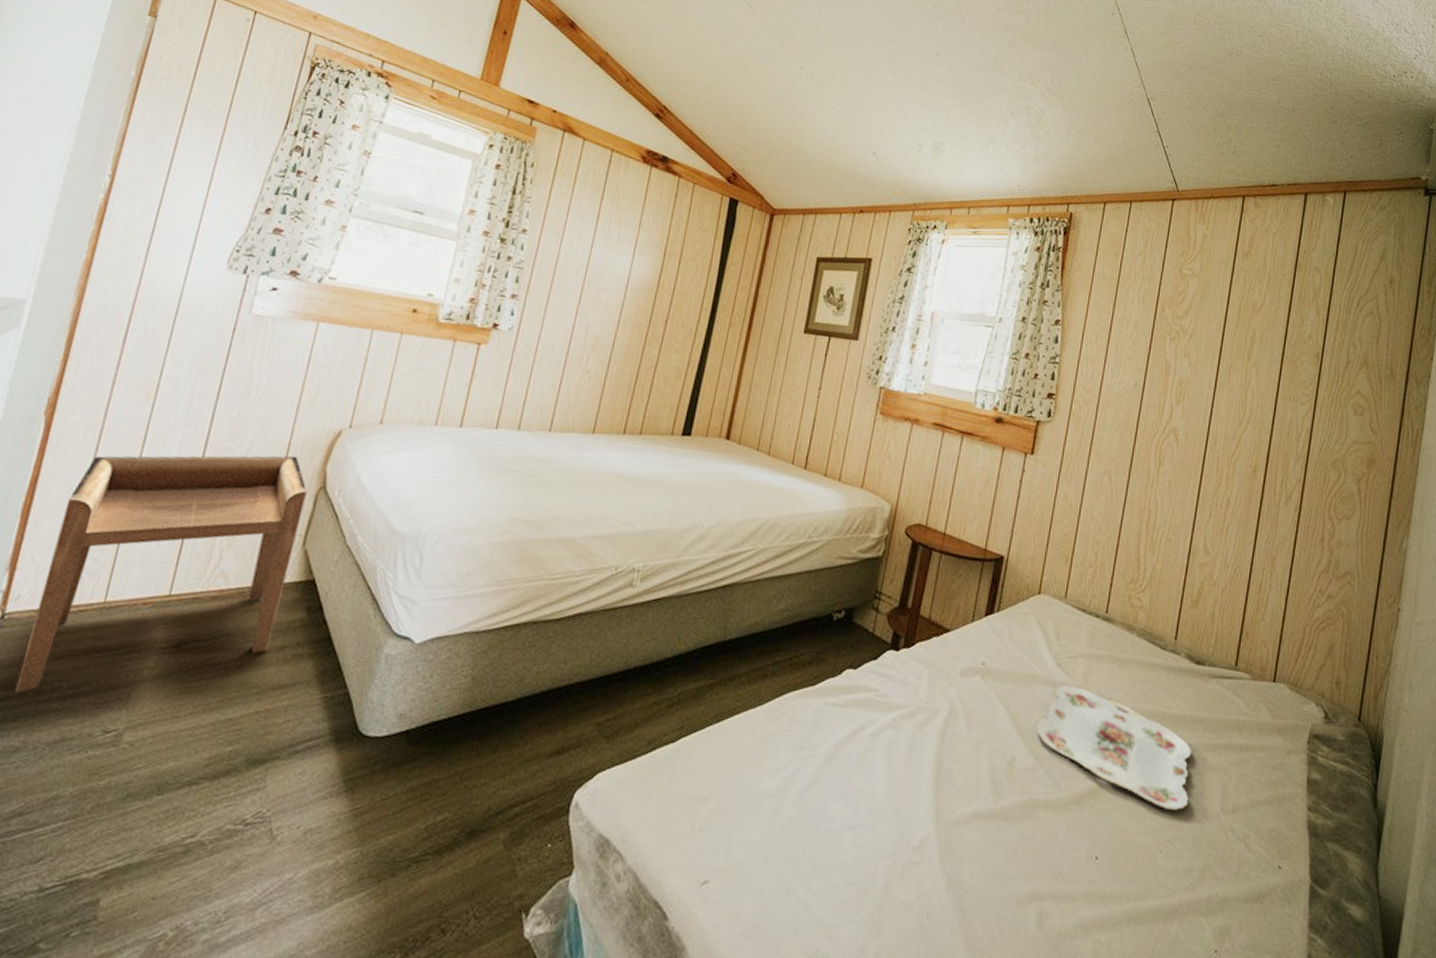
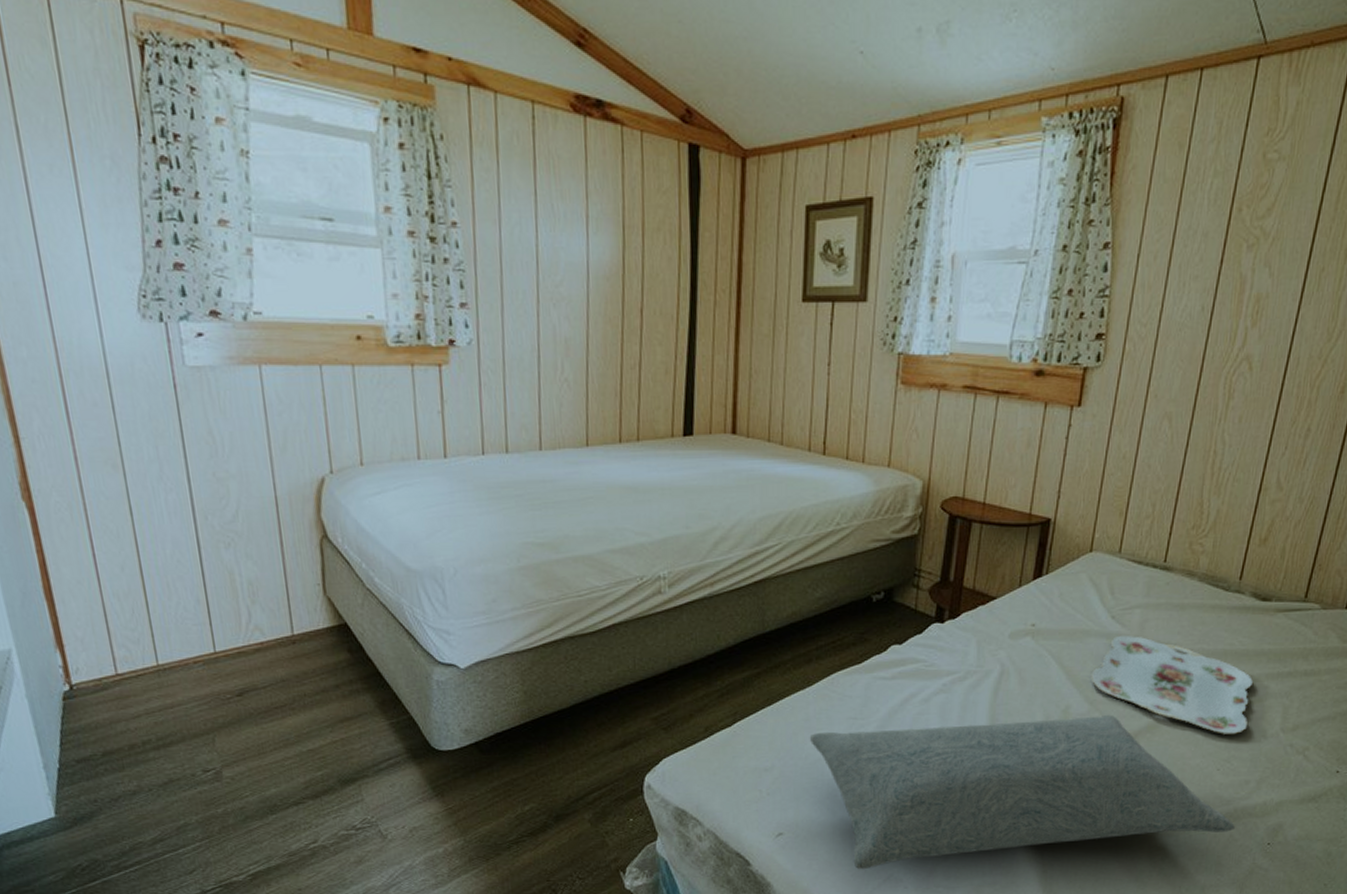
side table: present [14,455,307,692] -> none [82,508,325,748]
pillow: none [753,760,1181,940] -> present [810,714,1235,870]

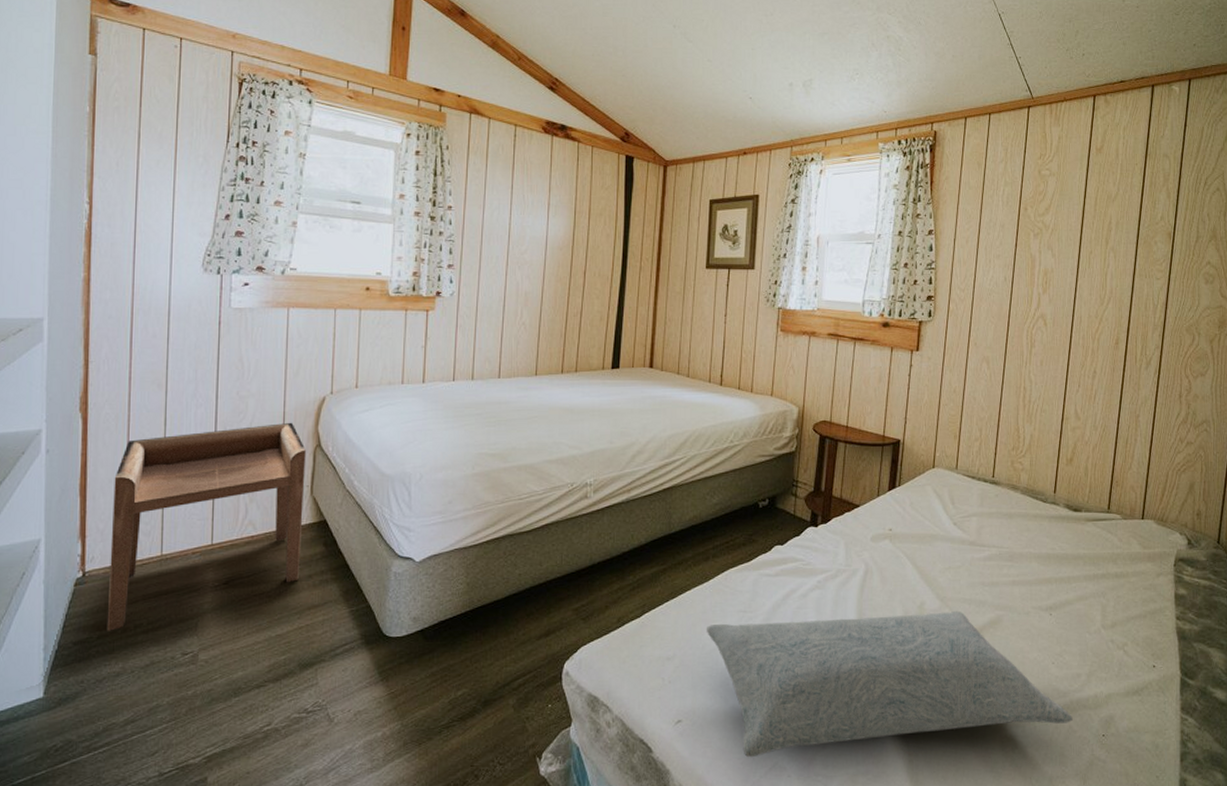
side table: none [82,508,325,748] -> present [106,422,306,631]
serving tray: present [1090,635,1253,734] -> none [940,539,1074,630]

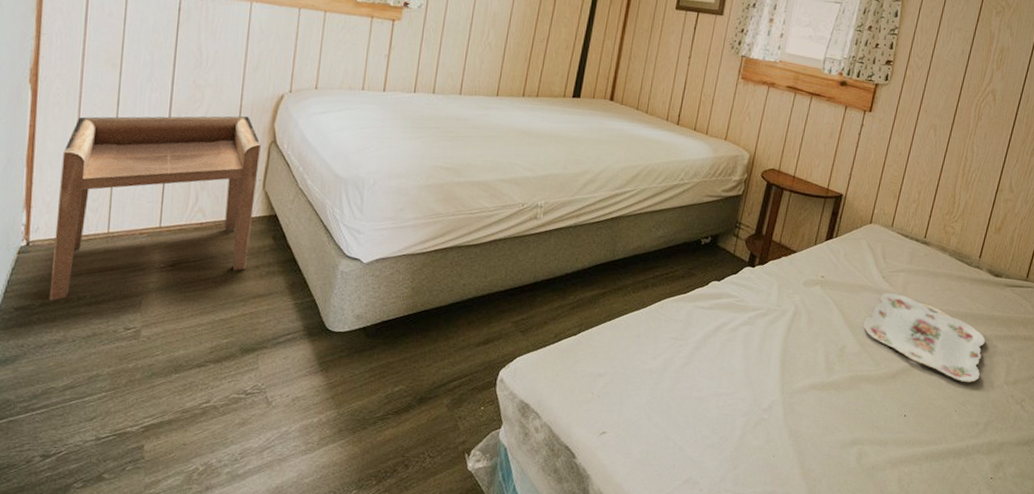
pillow: present [707,610,1073,758] -> none [638,348,966,471]
serving tray: none [940,539,1074,630] -> present [863,292,985,382]

